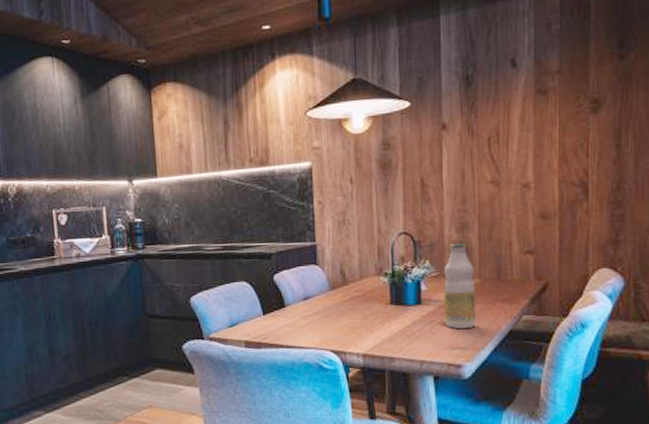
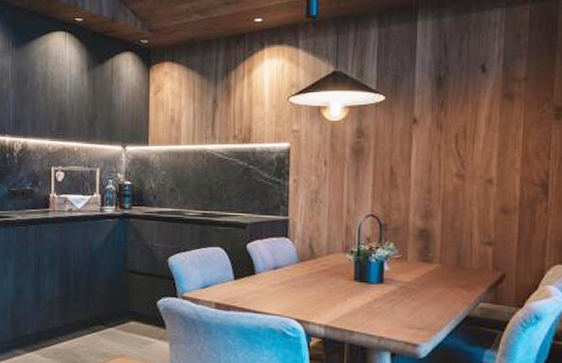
bottle: present [444,242,476,329] -> none [405,228,436,310]

